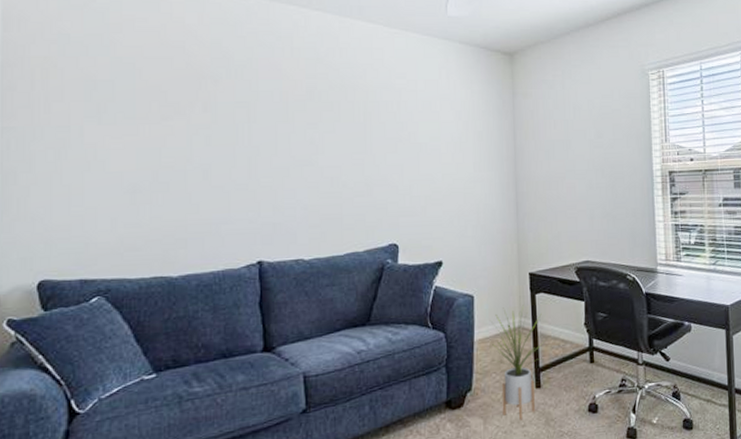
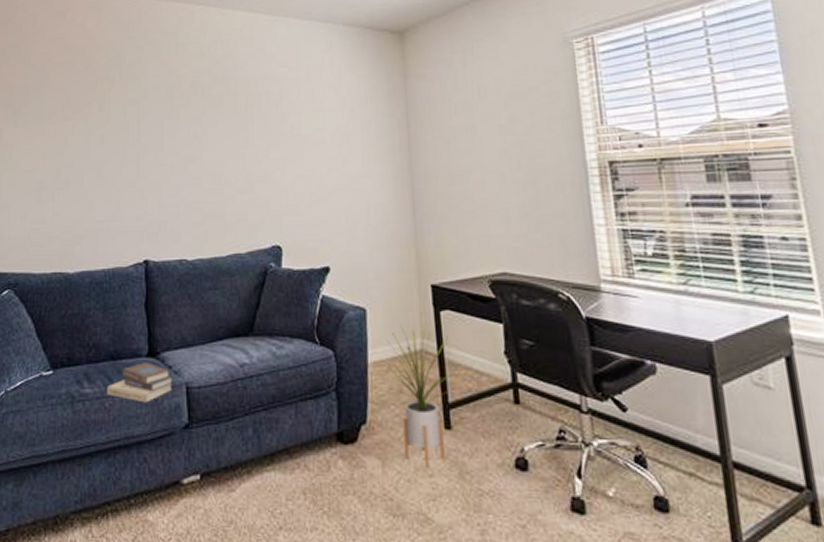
books: none [219,356,289,395] -> present [107,361,172,403]

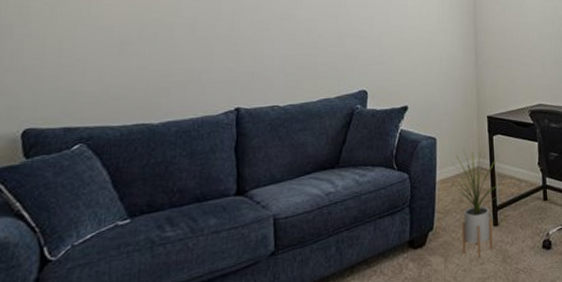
books: present [107,361,172,403] -> none [191,200,260,239]

